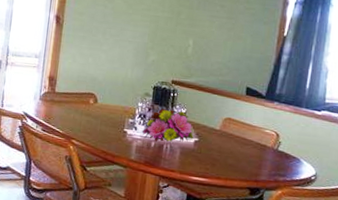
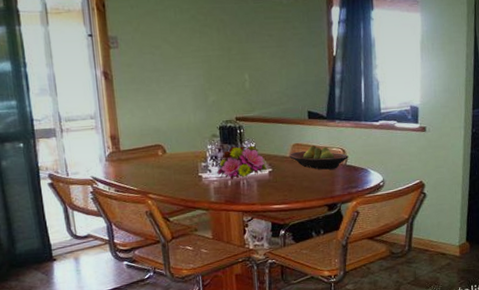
fruit bowl: none [218,123,282,152] -> present [289,145,349,170]

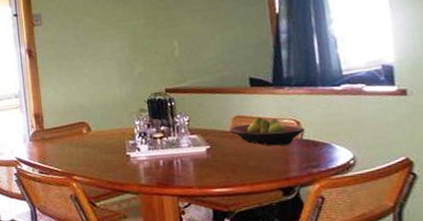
flower bouquet: present [216,145,267,180] -> none [146,119,204,160]

